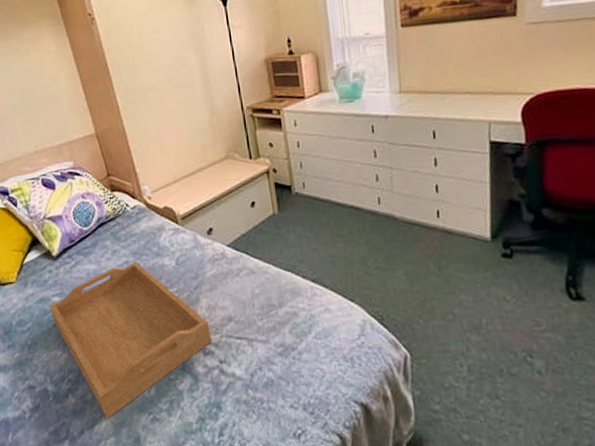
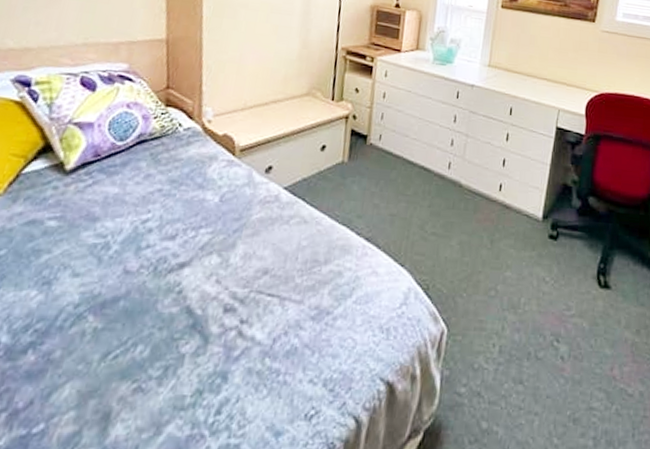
serving tray: present [50,262,212,419] -> none [38,191,240,386]

